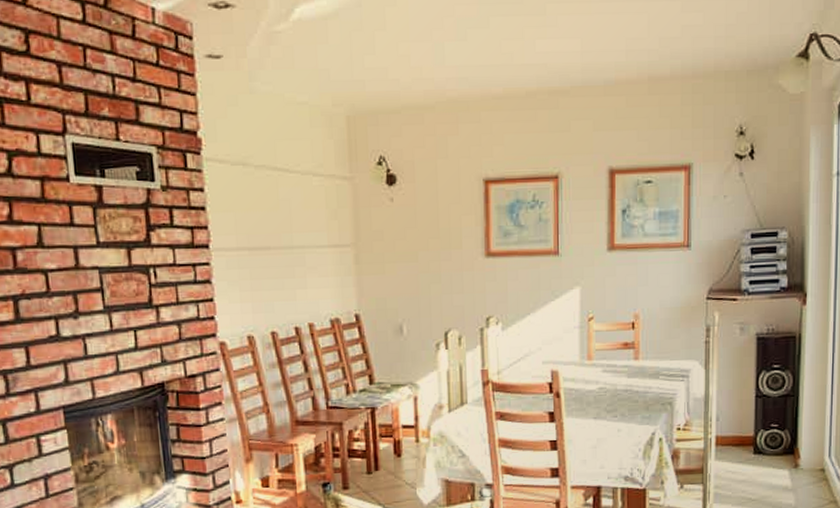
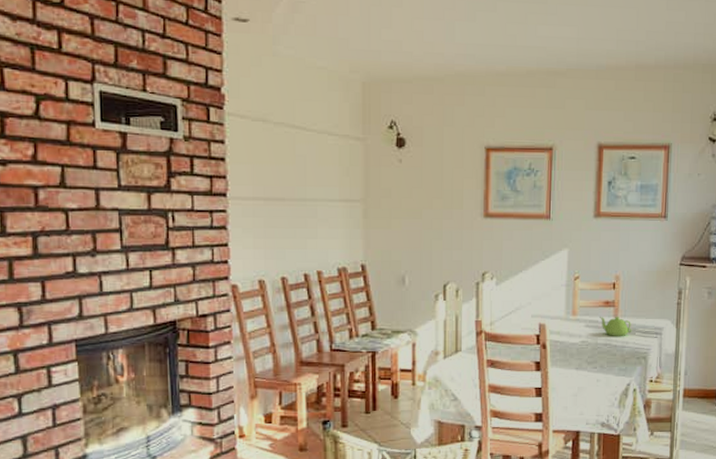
teapot: none [618,359,655,381] -> present [600,316,632,336]

